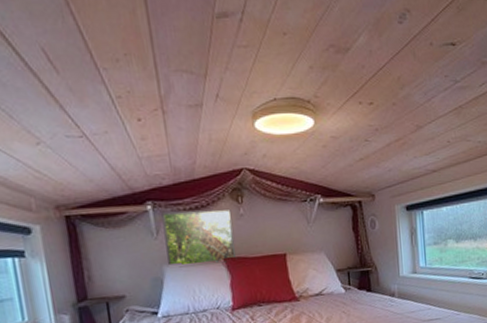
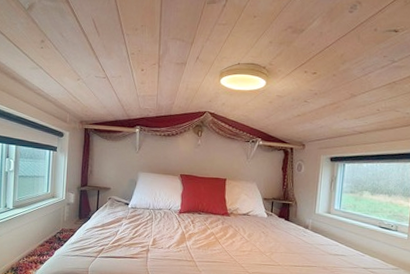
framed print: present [161,209,236,268] -> none [142,135,192,178]

